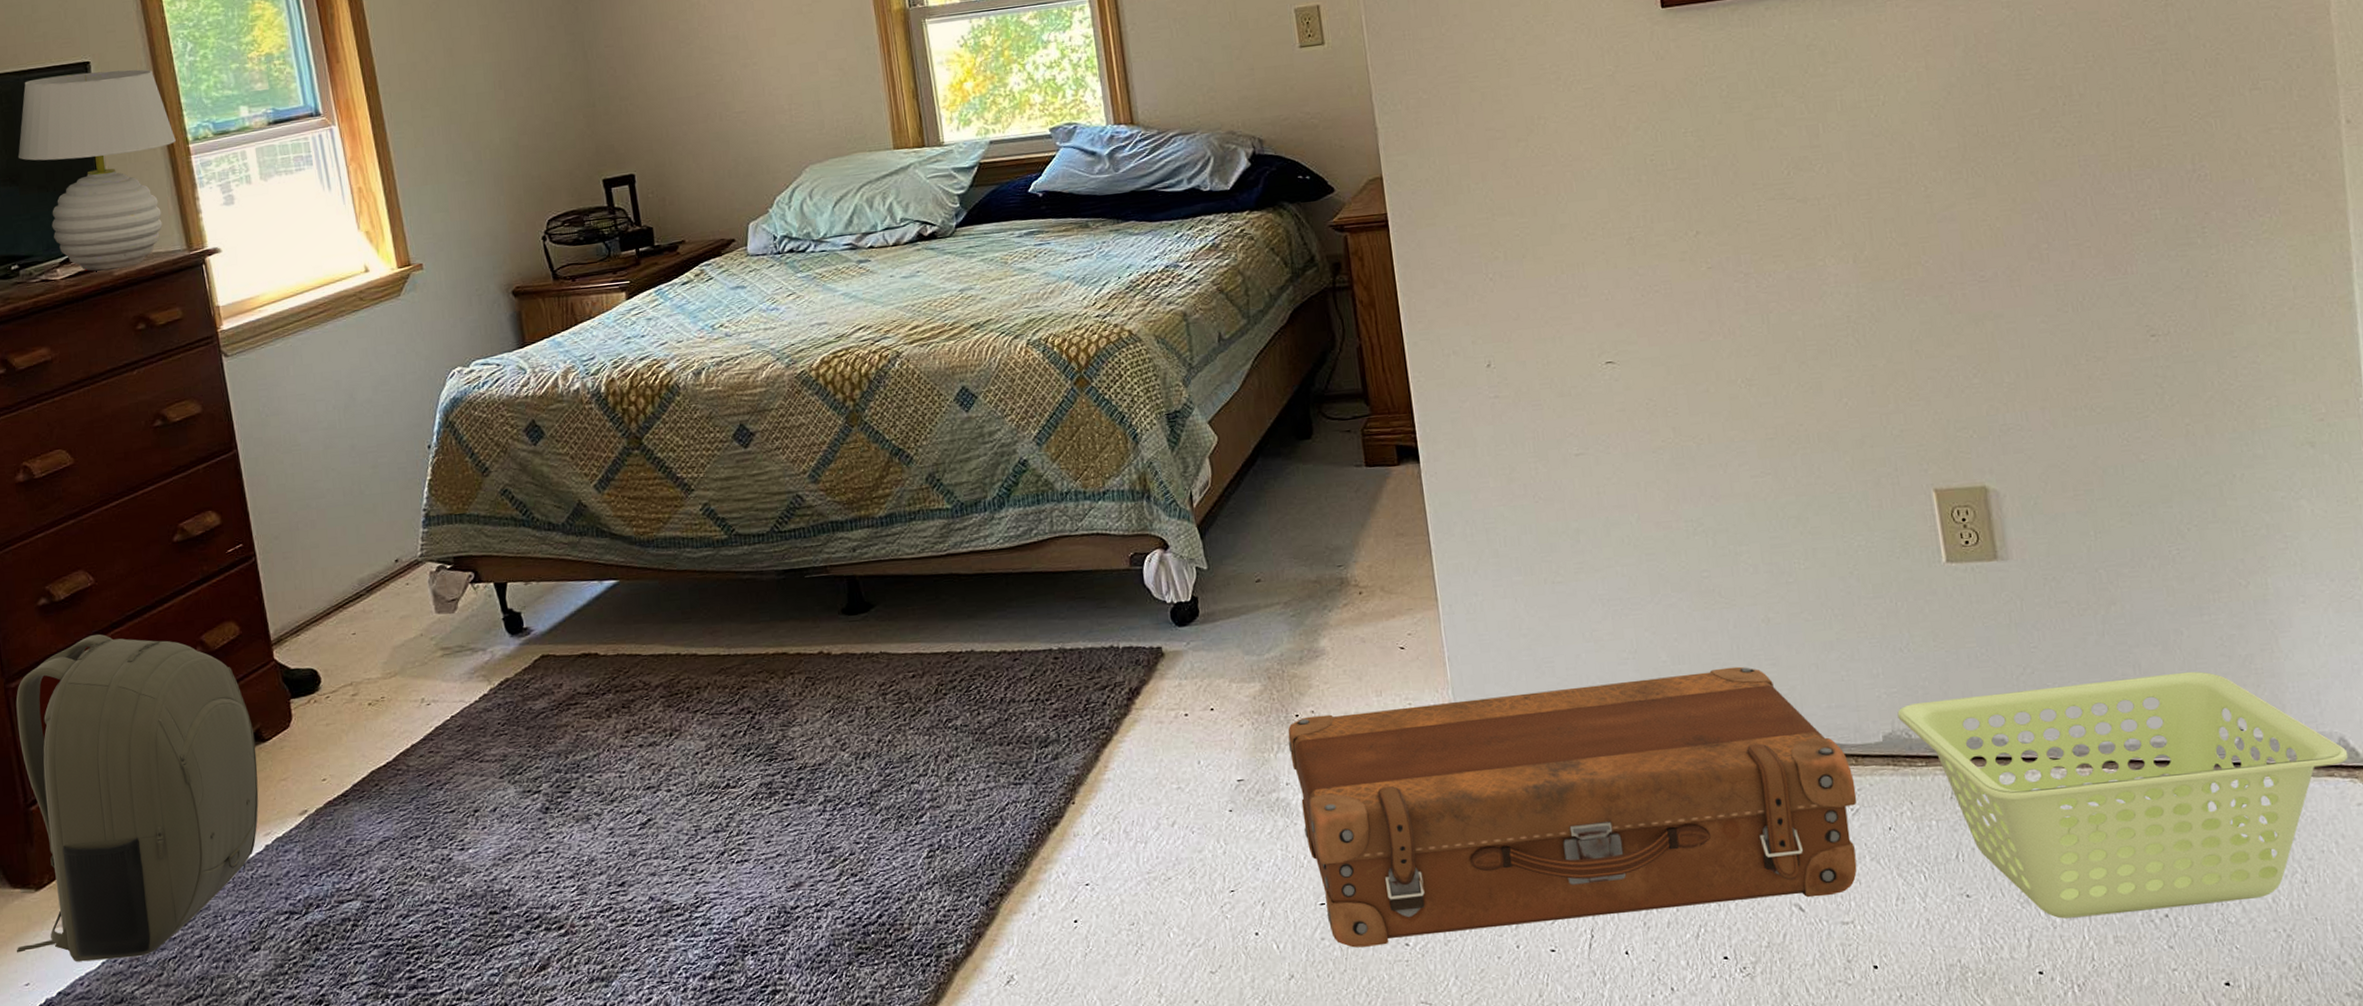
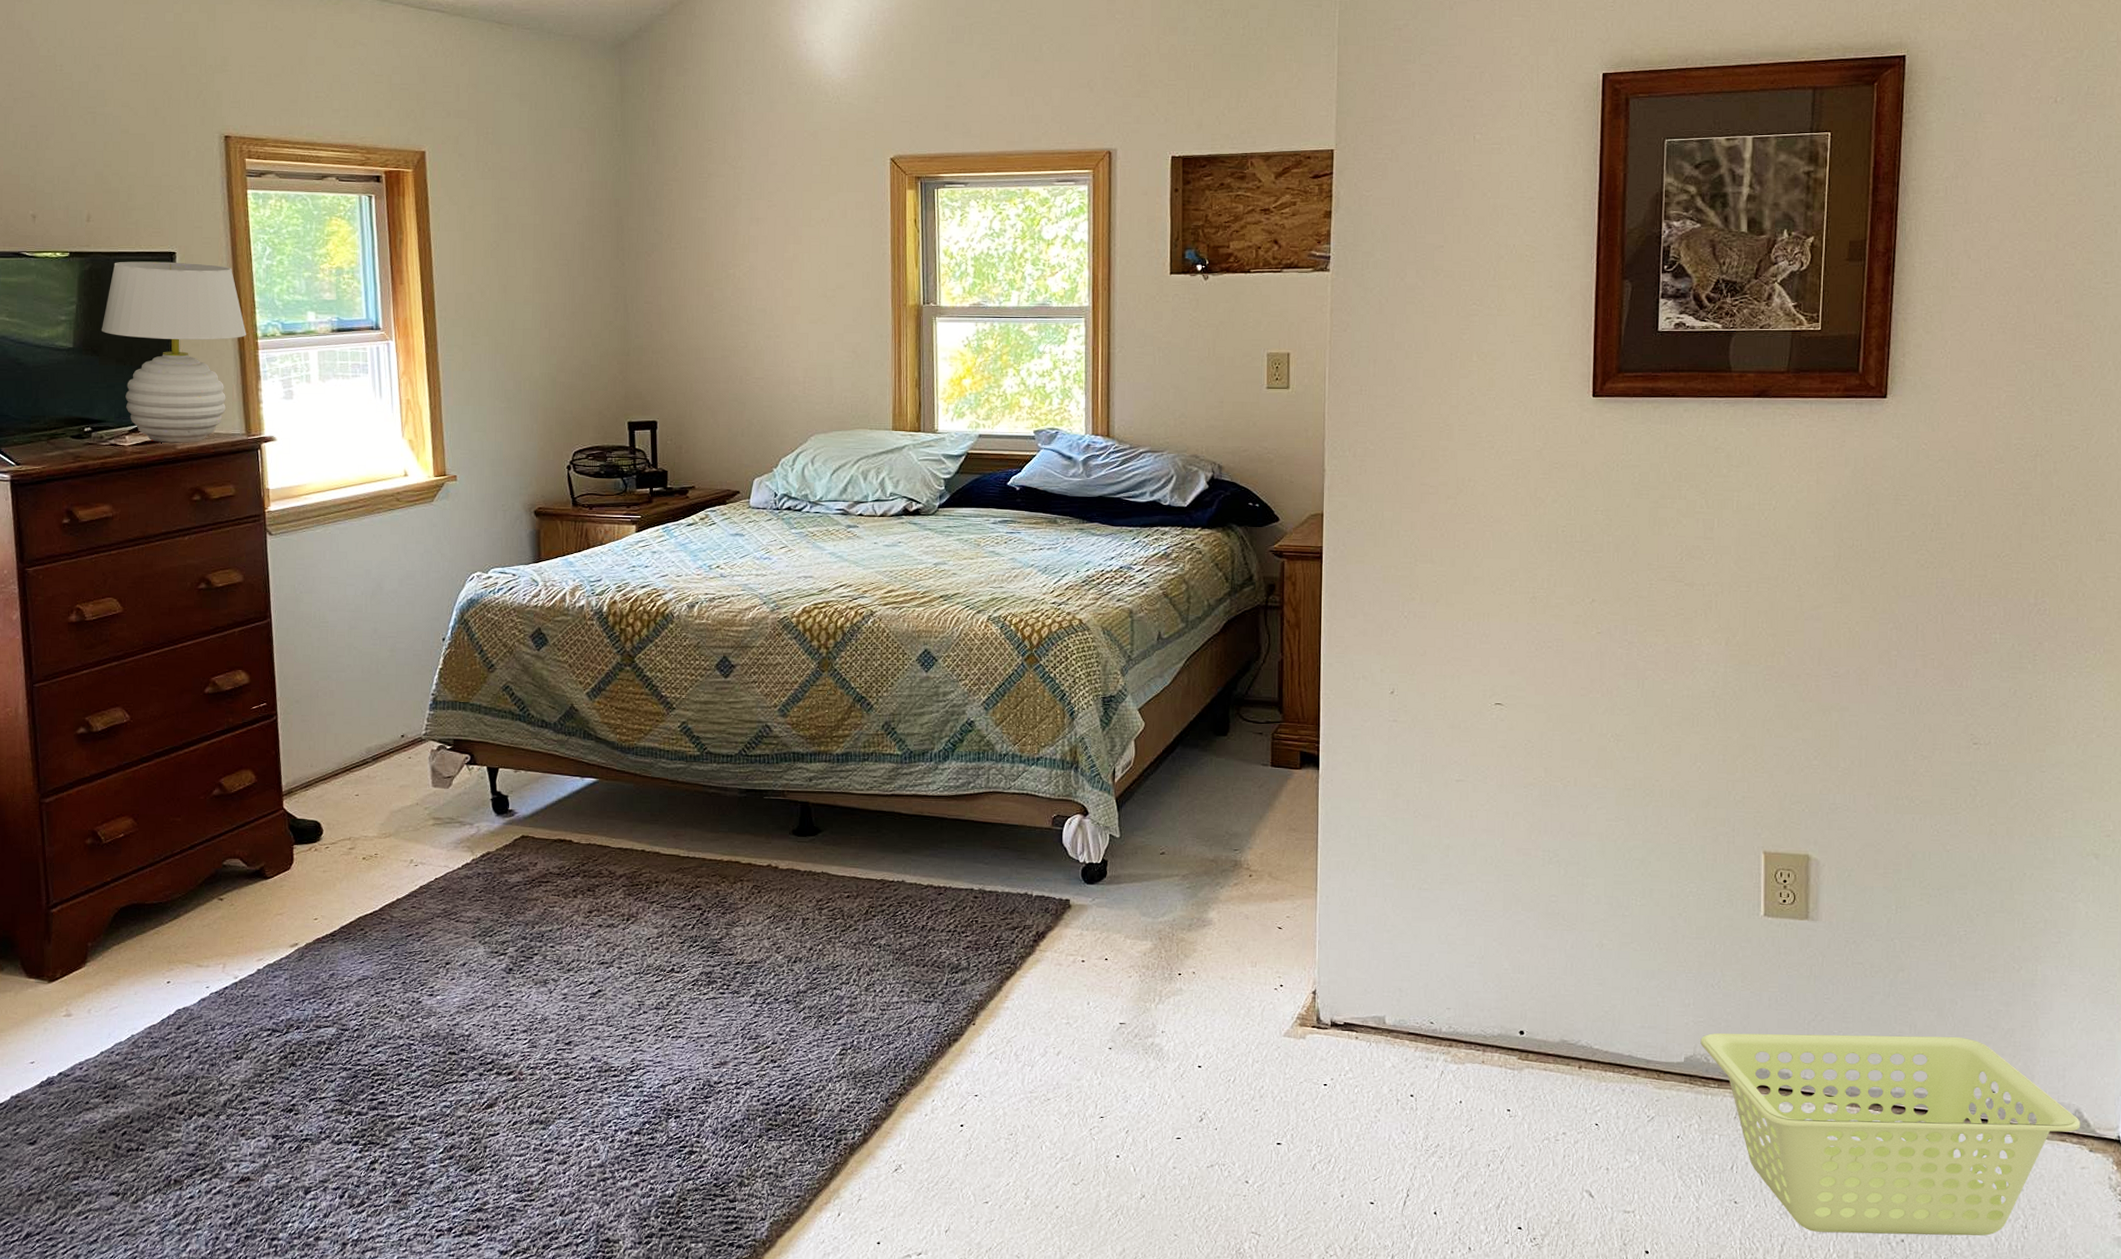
backpack: present [16,634,259,962] -> none [25,765,258,1051]
suitcase: present [1287,666,1857,948] -> none [1168,976,1654,1187]

